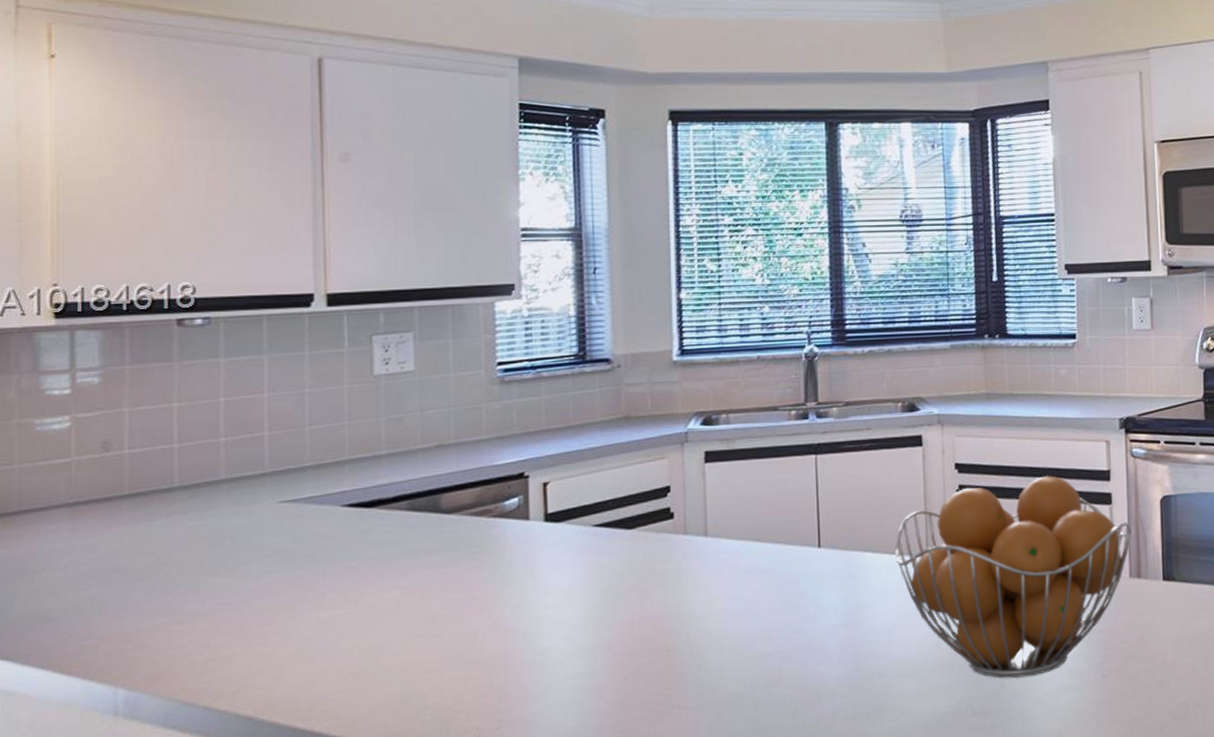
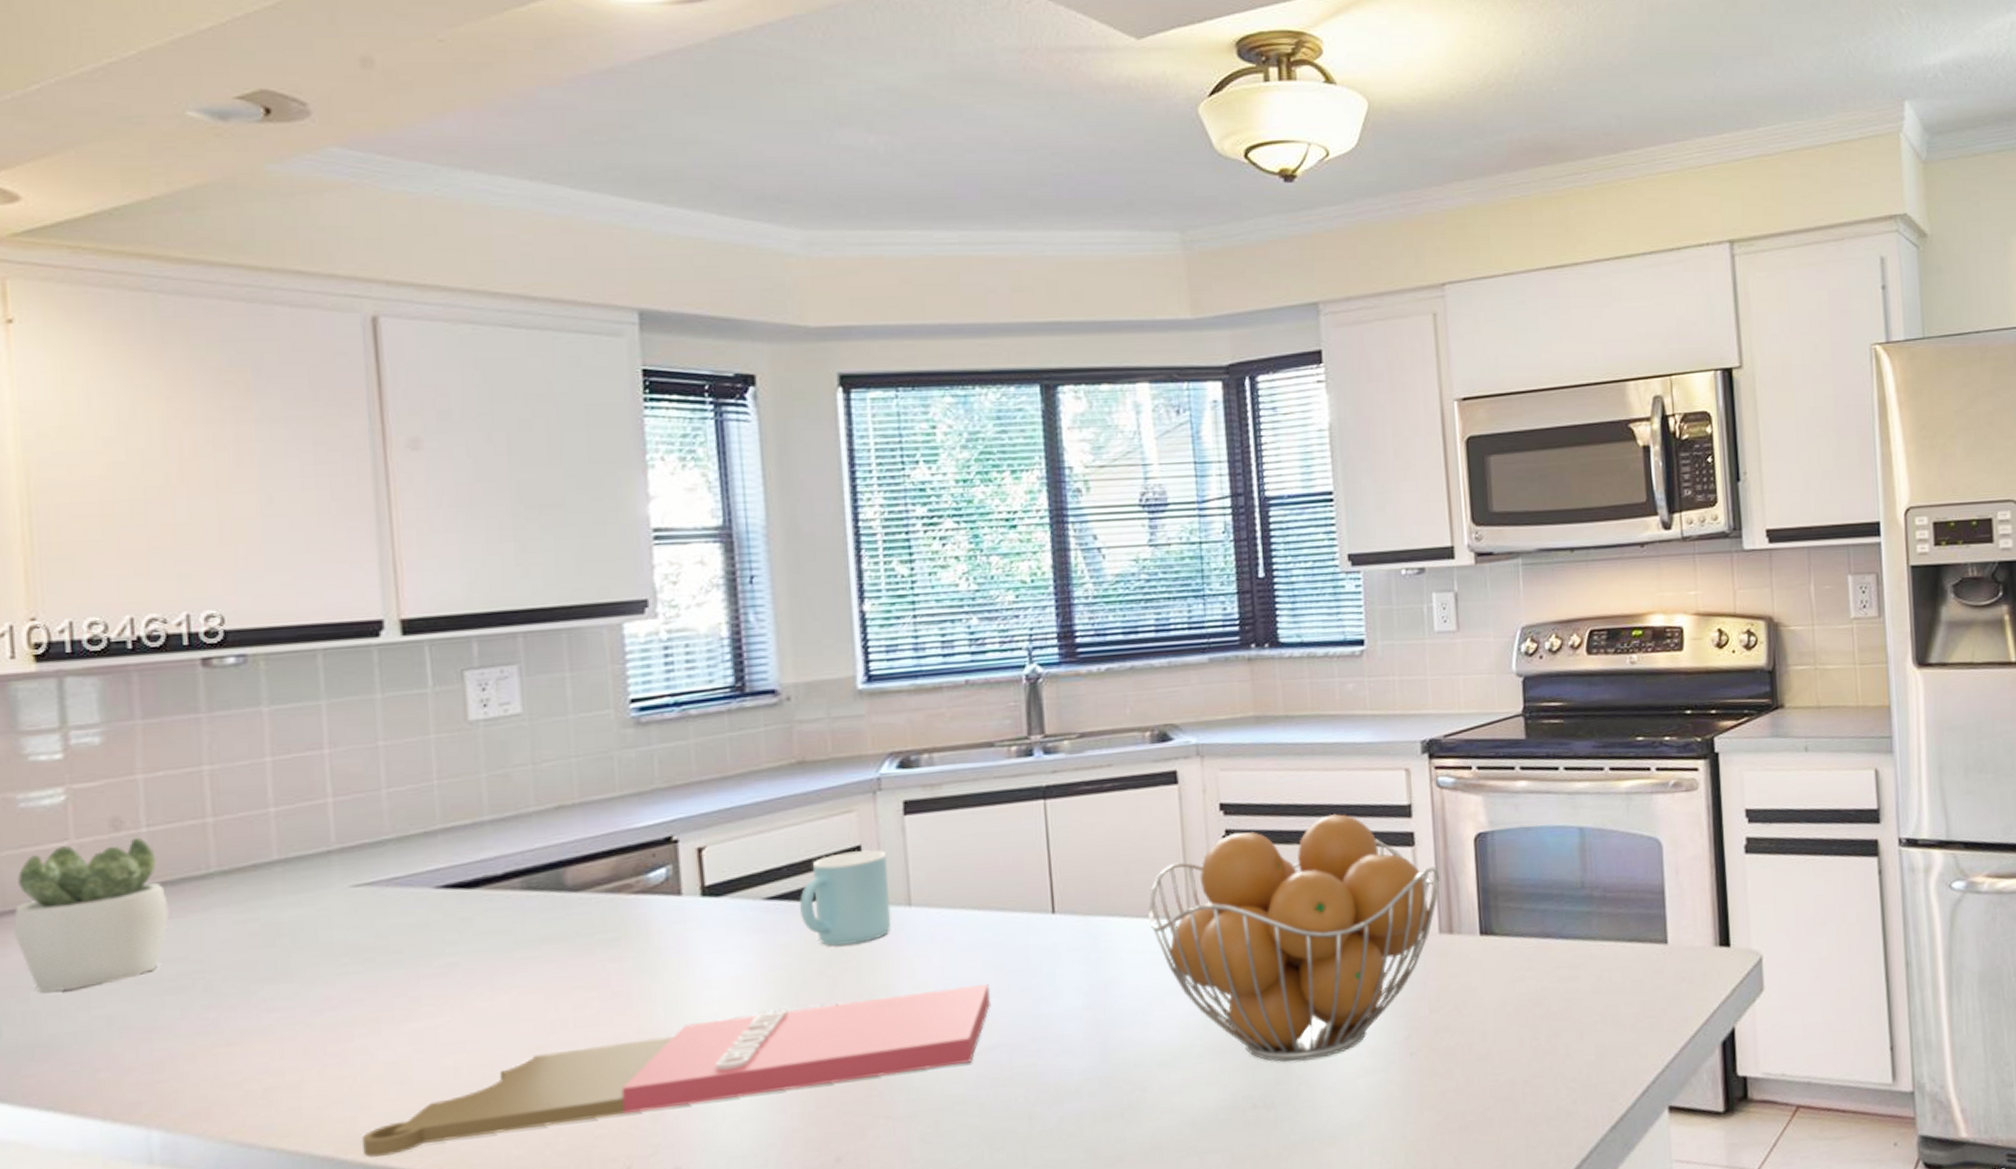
succulent plant: none [26,457,141,576] -> present [13,837,169,993]
cutting board: none [276,603,767,719] -> present [363,984,991,1158]
mug: none [620,490,691,566] -> present [800,850,892,946]

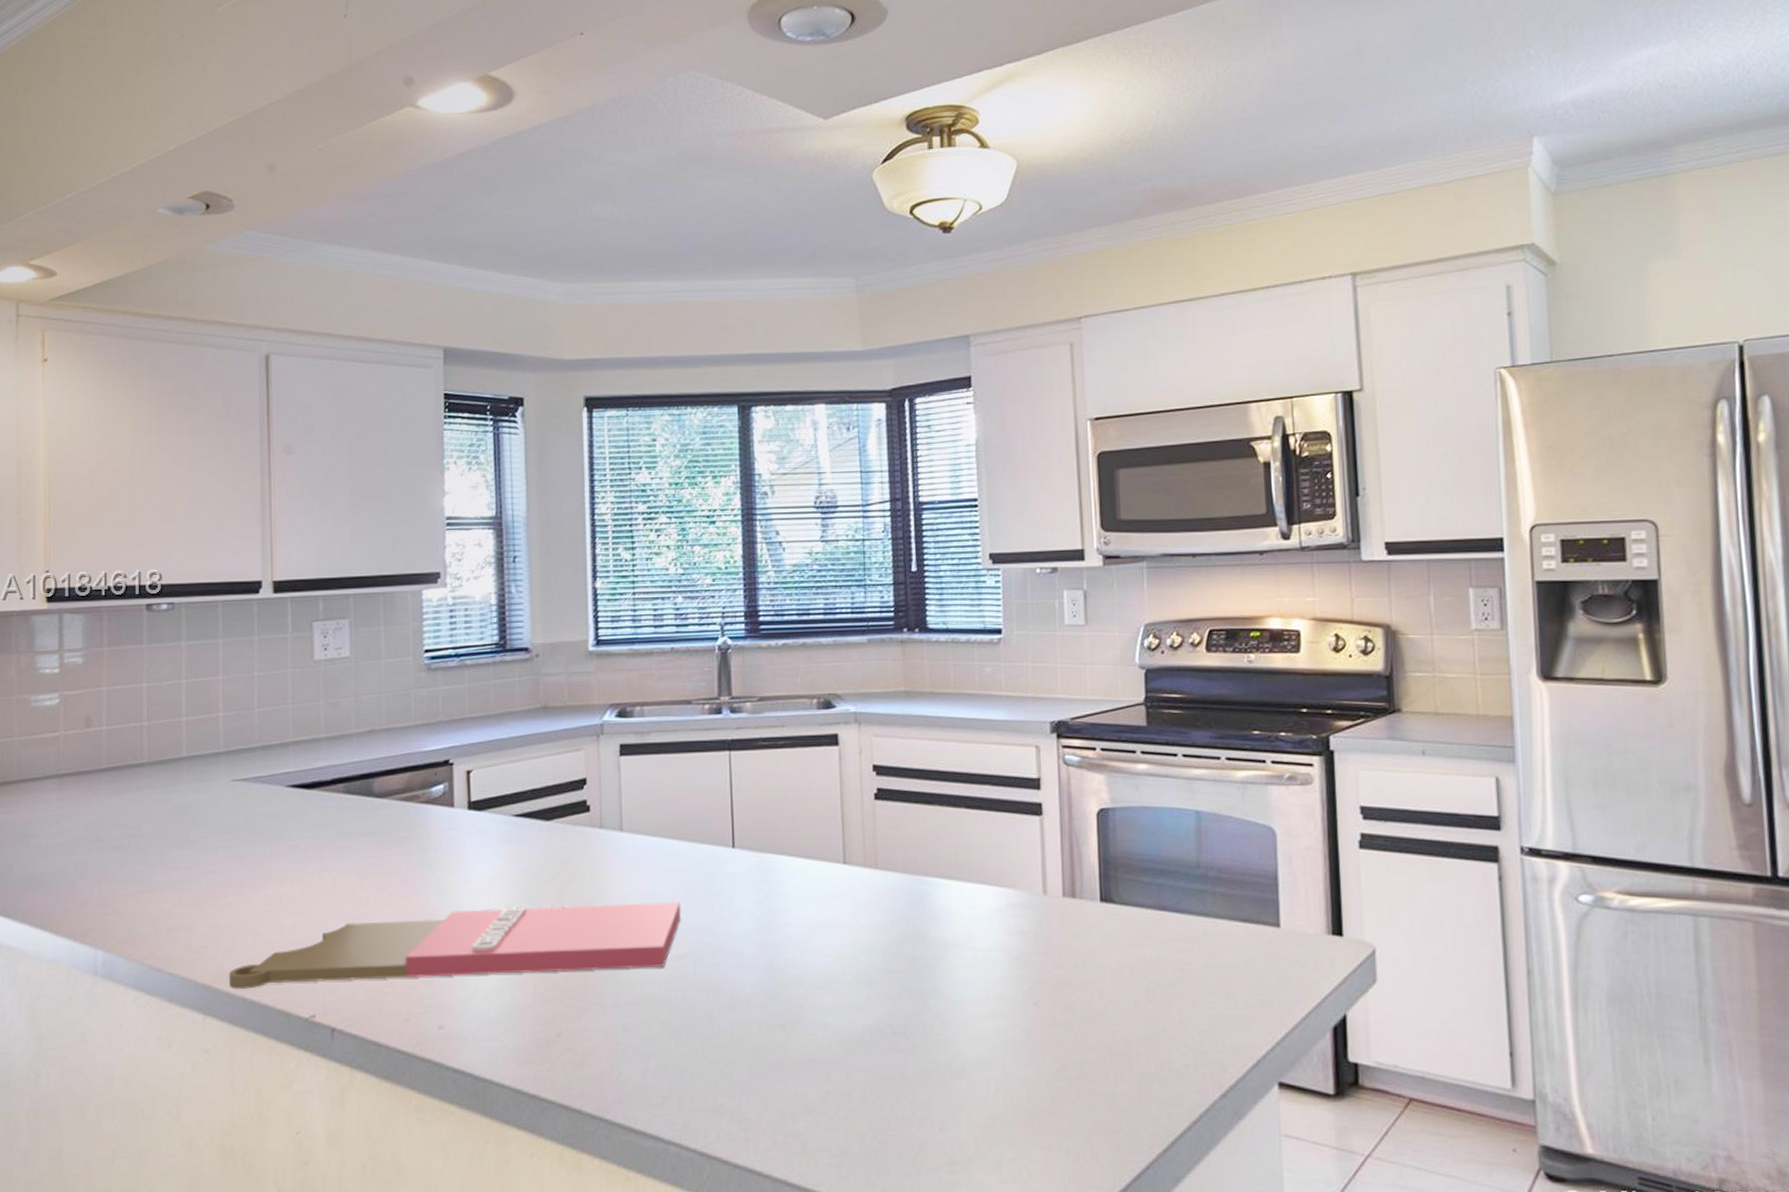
succulent plant: present [13,837,169,993] -> none [24,733,117,842]
mug: present [800,850,892,946] -> none [539,783,607,860]
fruit basket: present [1148,813,1440,1062] -> none [811,781,1065,998]

